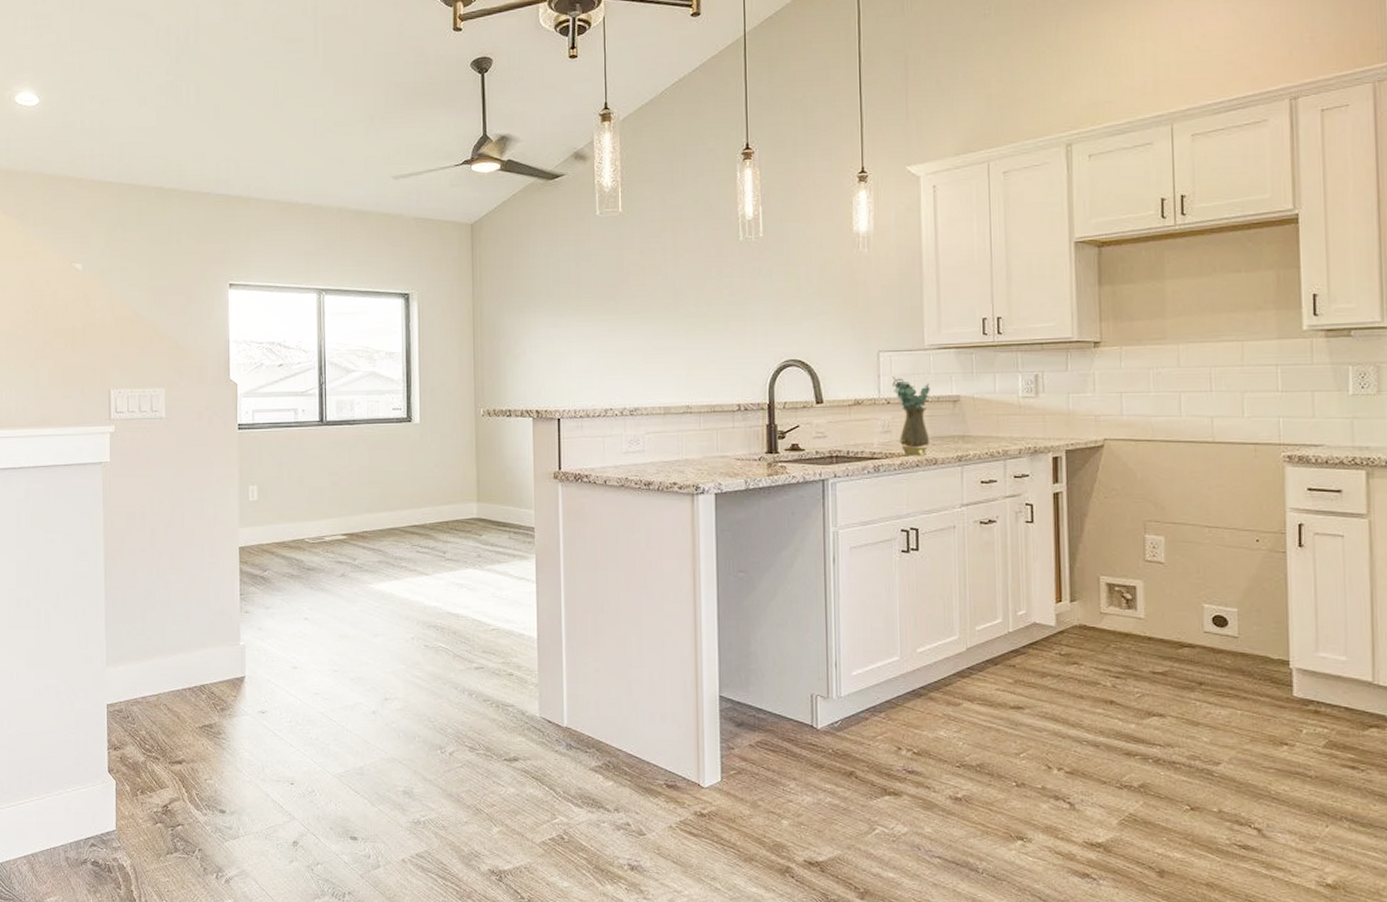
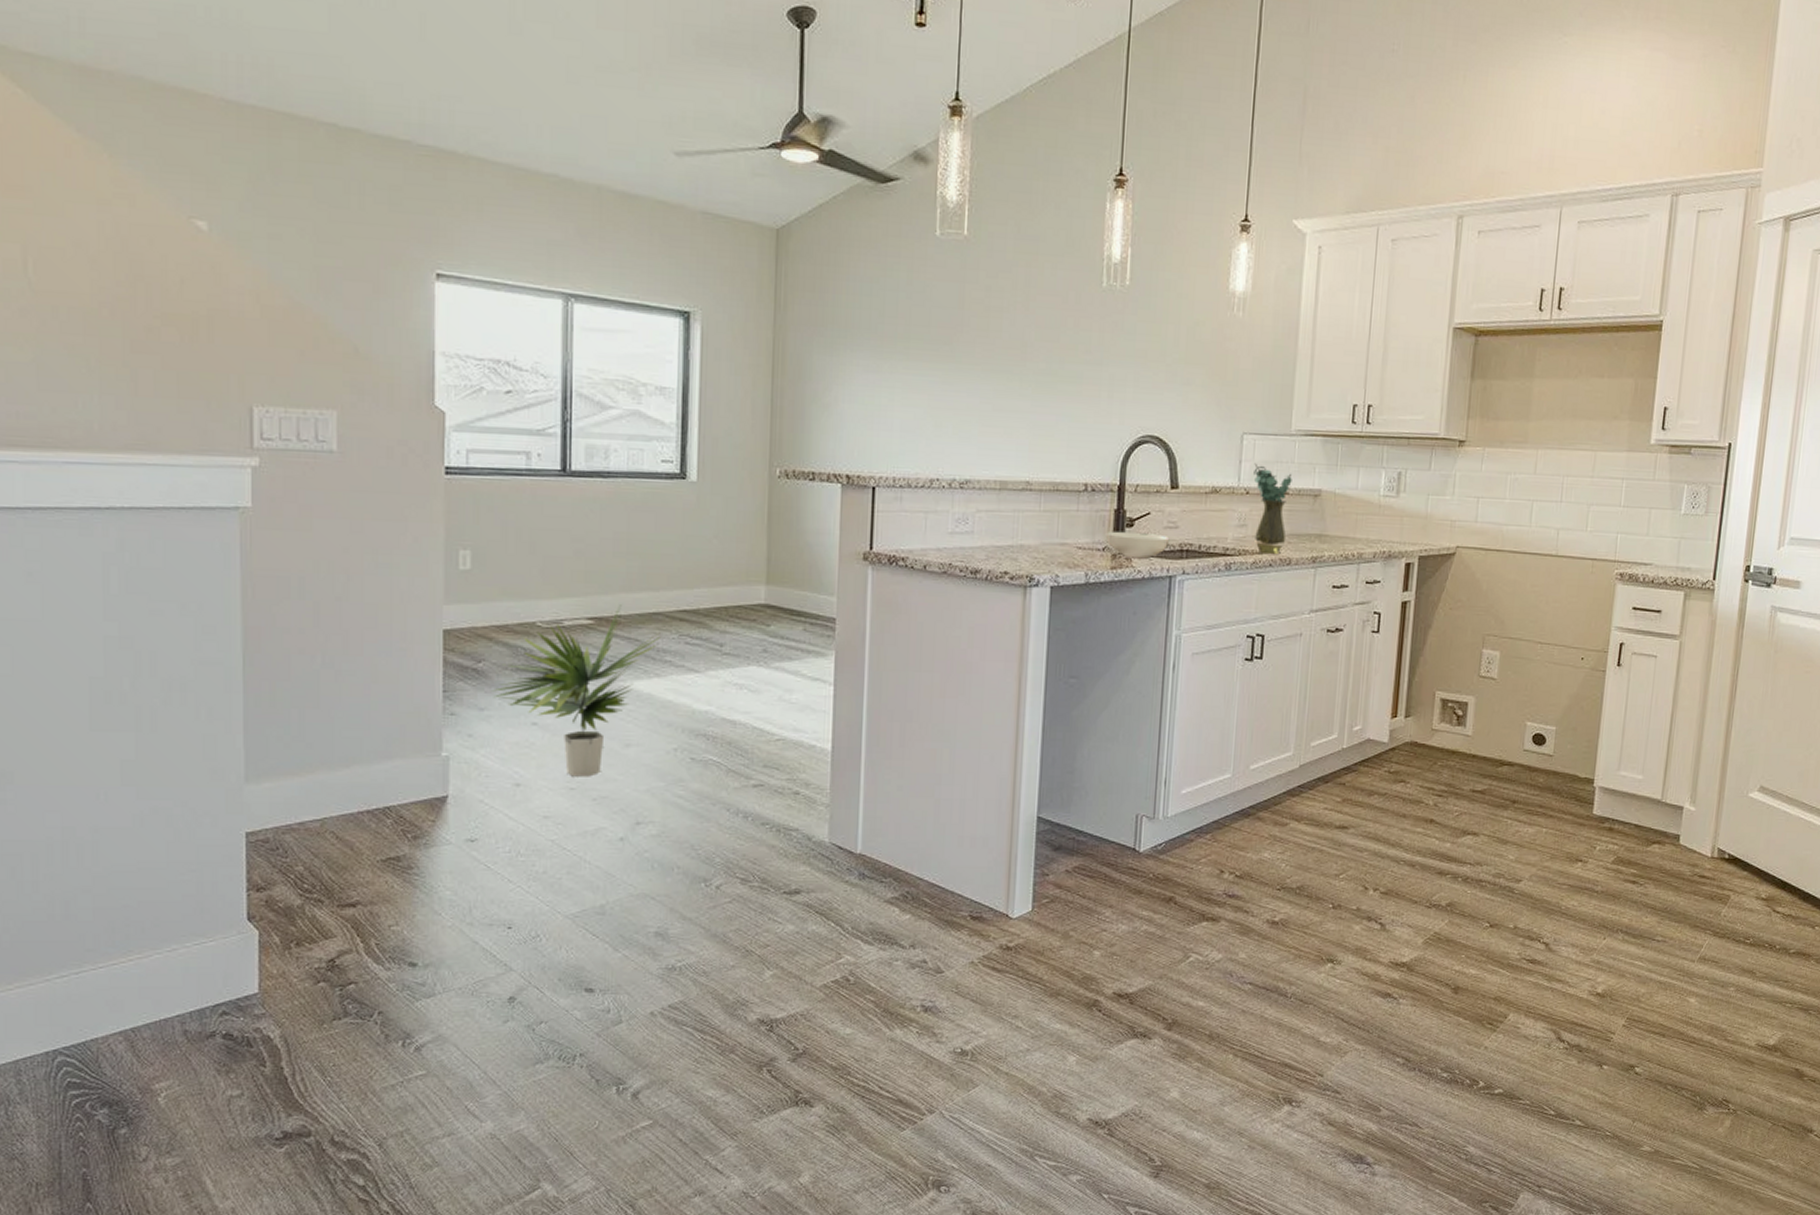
plant: none [274,523,397,661] -> present [491,605,660,777]
bowl: none [761,443,820,466] -> present [1107,531,1170,559]

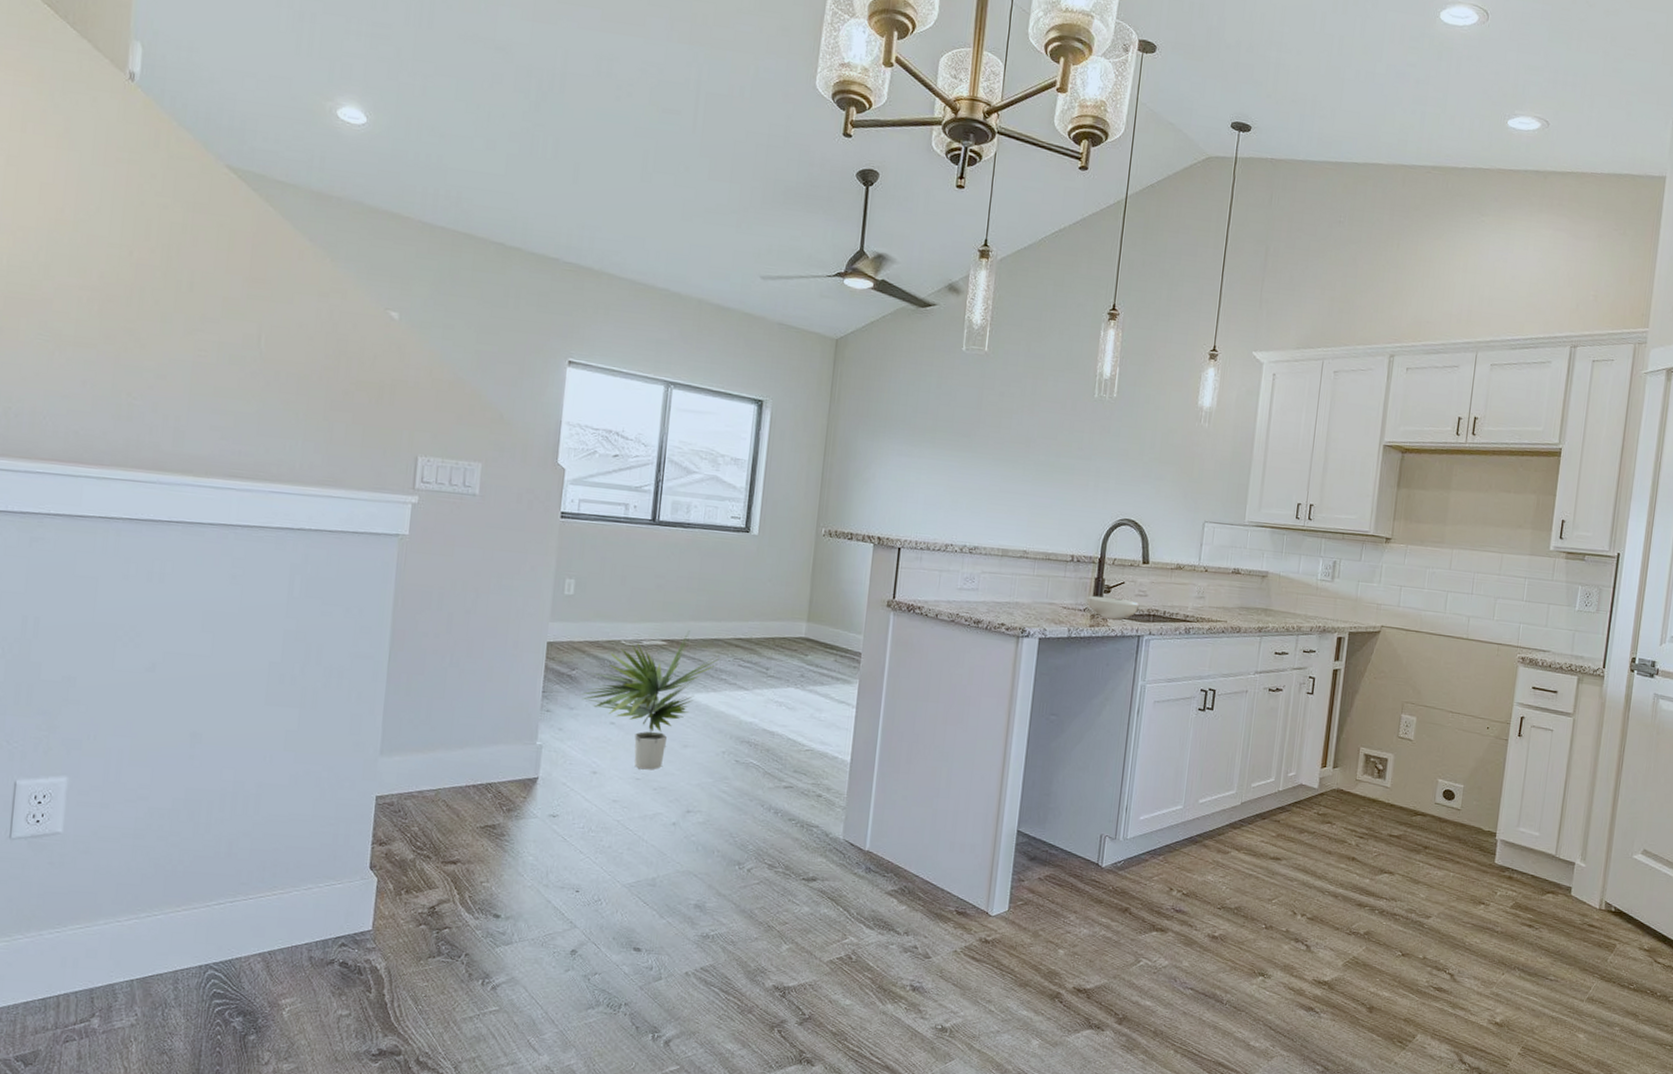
vase: present [1253,463,1292,555] -> none [1211,547,1244,624]

